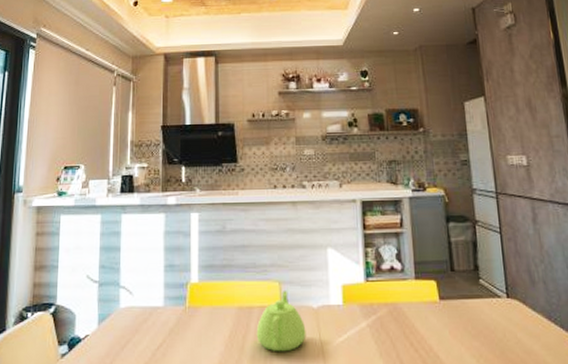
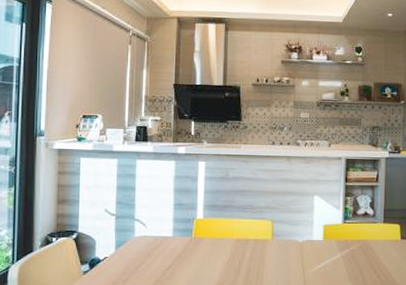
teapot: present [256,289,306,352] -> none [250,227,292,275]

